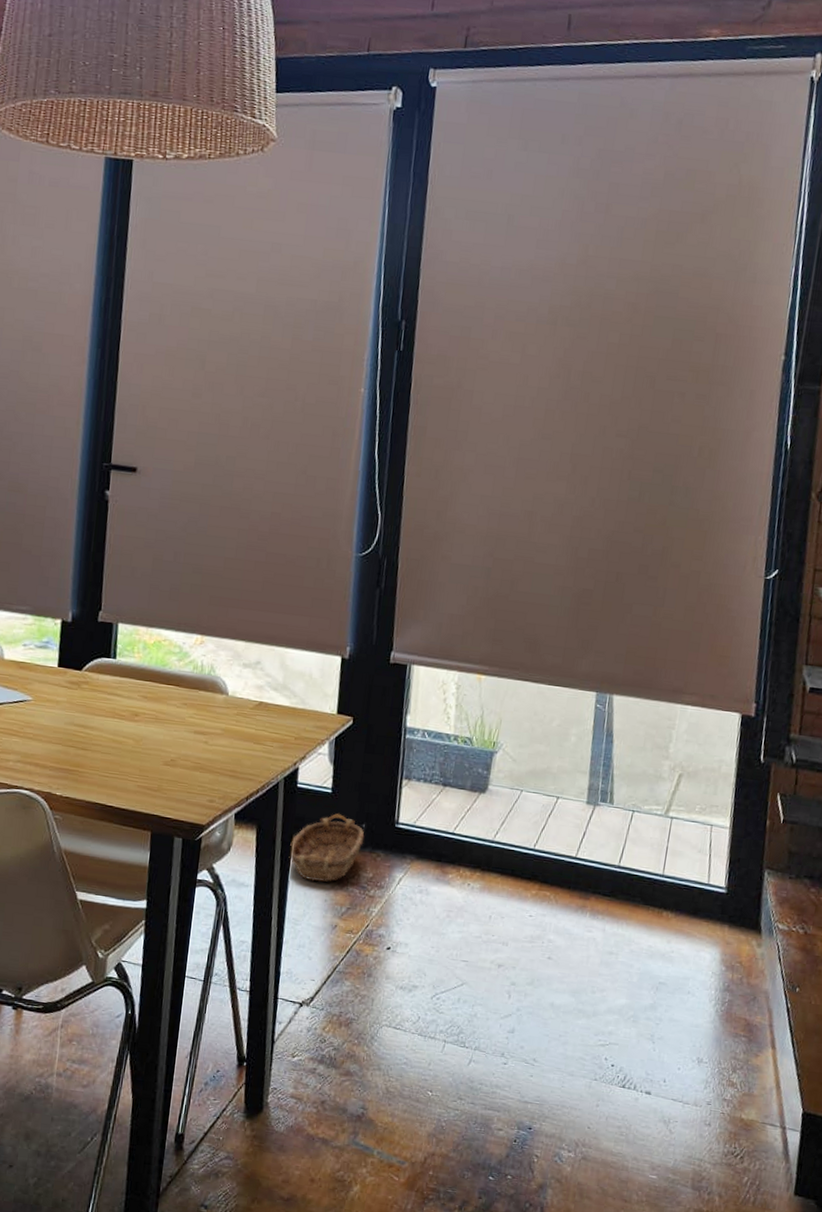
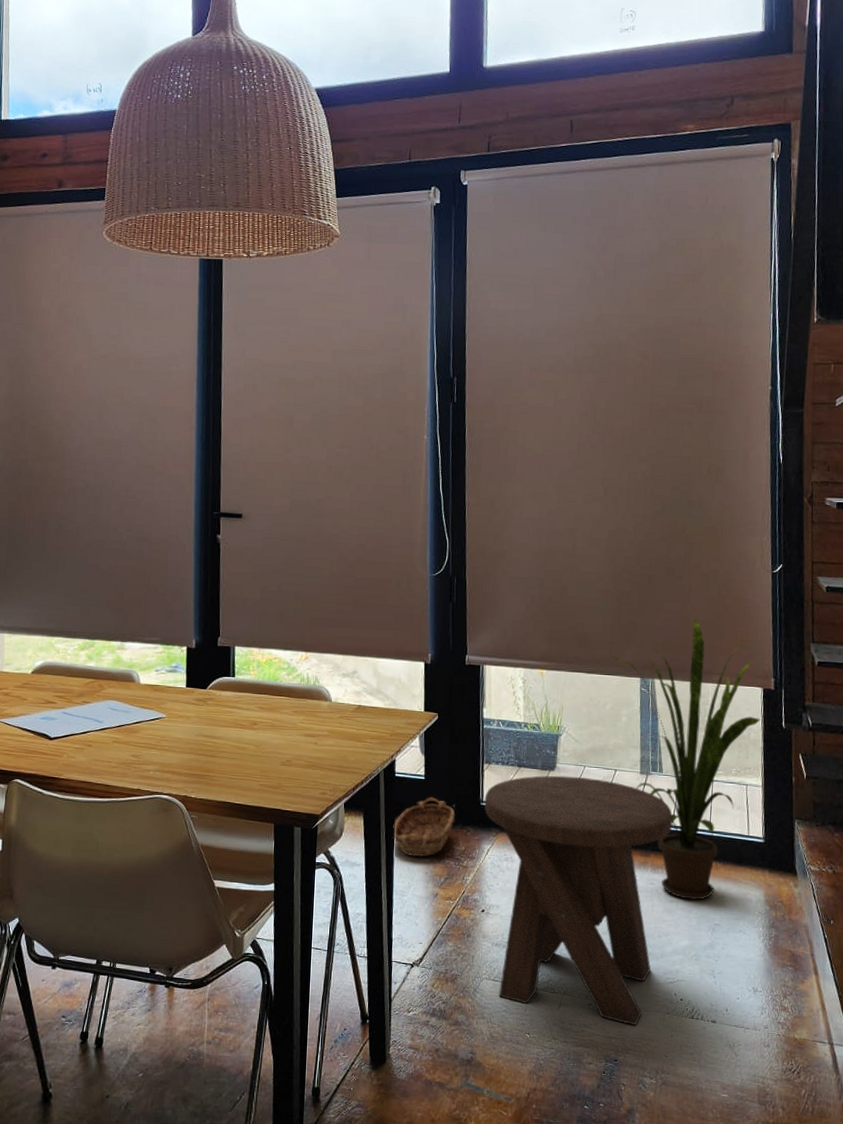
music stool: none [399,797,621,1091] -> present [484,775,673,1026]
house plant: none [564,627,736,954] -> present [611,619,762,901]

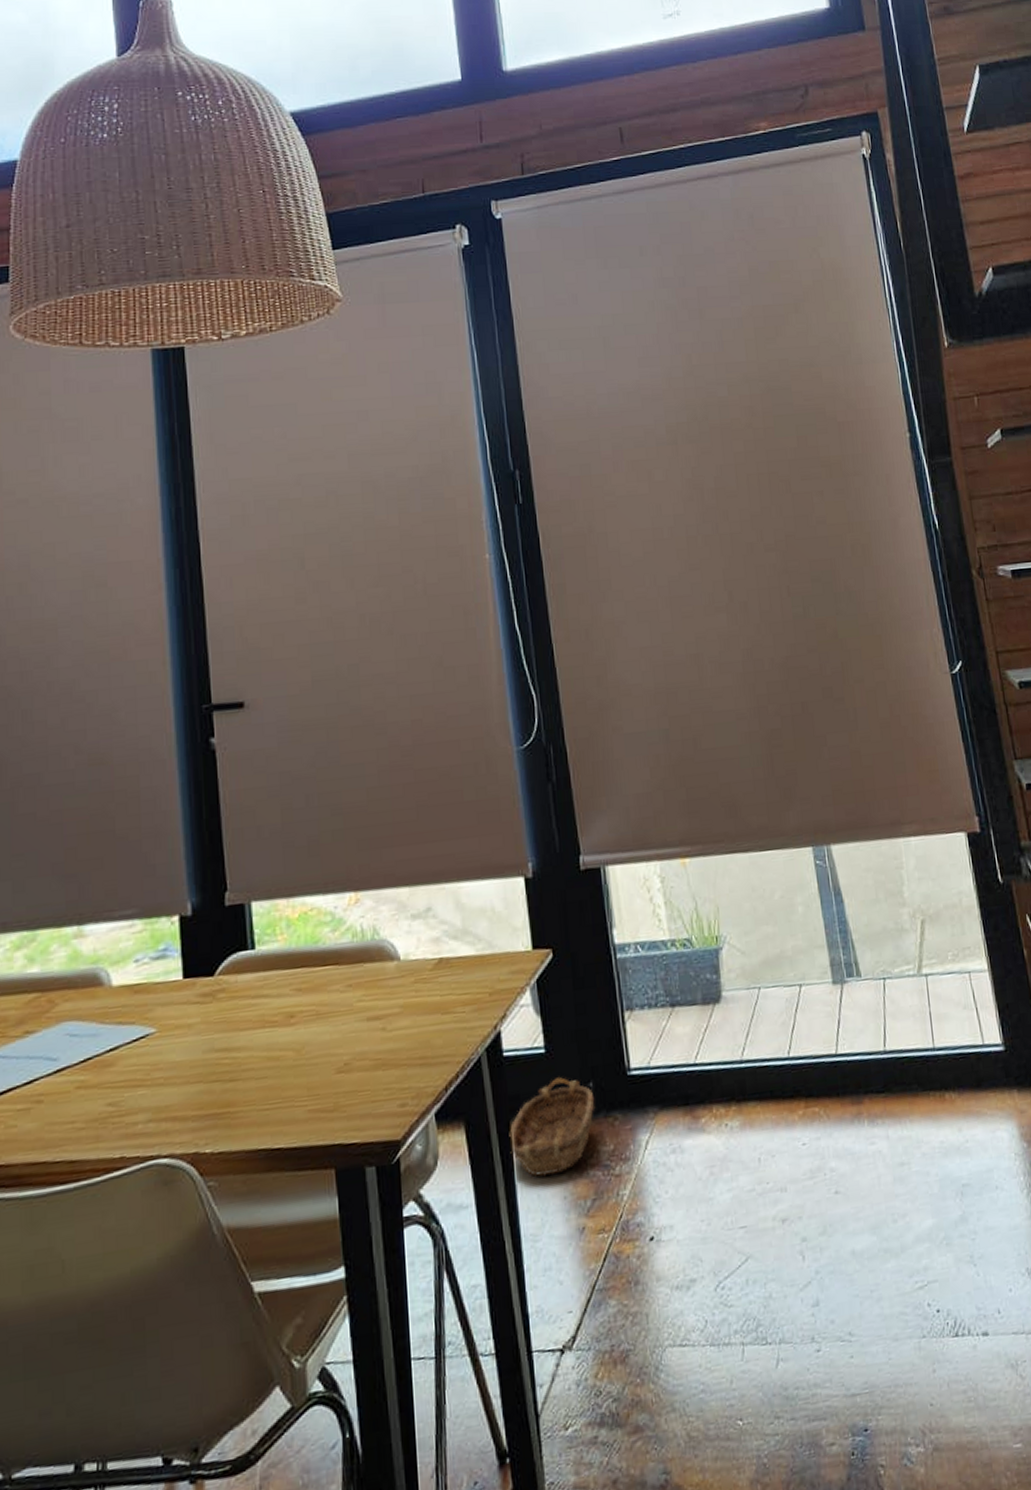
music stool: present [484,775,673,1026] -> none [631,1003,892,1372]
house plant: present [611,619,762,901] -> none [771,752,972,1157]

